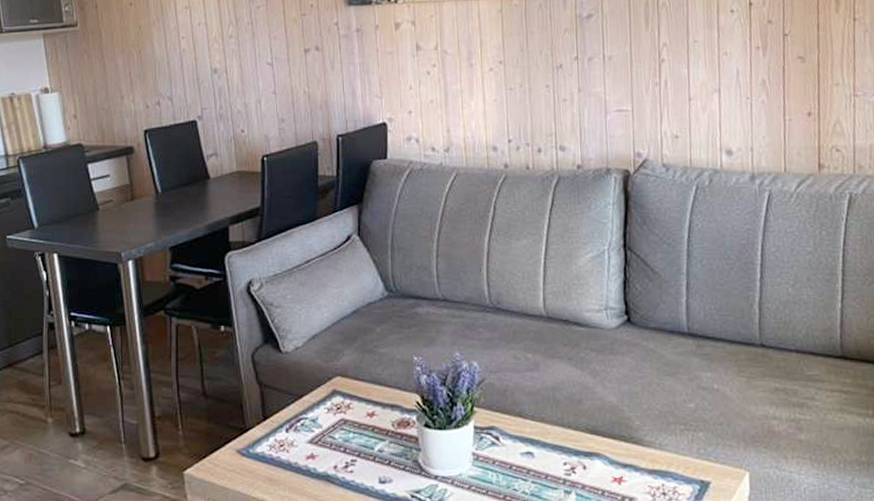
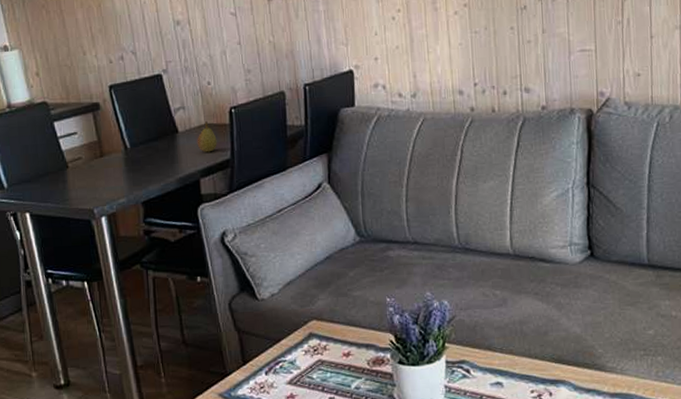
fruit: none [228,167,248,200] -> present [197,120,217,153]

